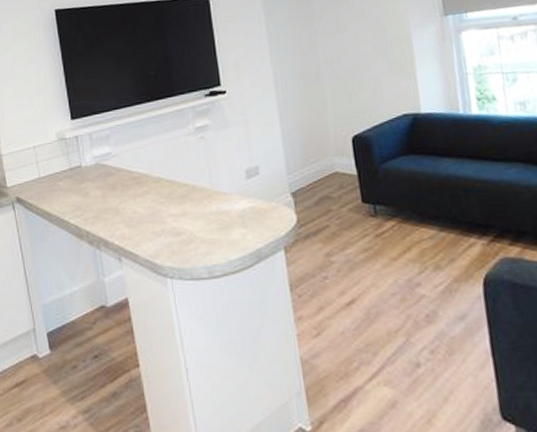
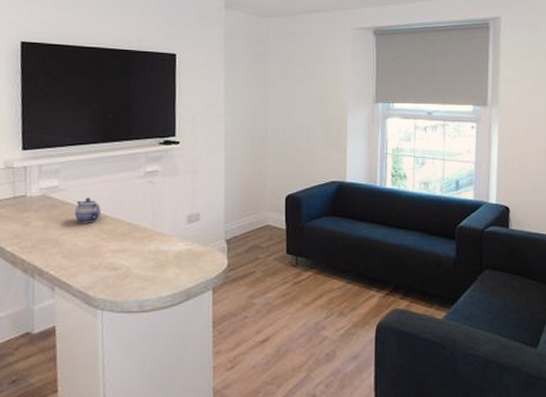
teapot: none [129,161,156,189] -> present [74,197,101,223]

